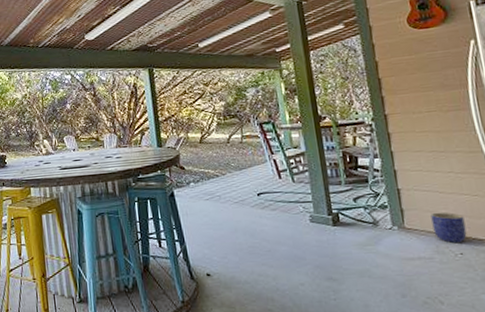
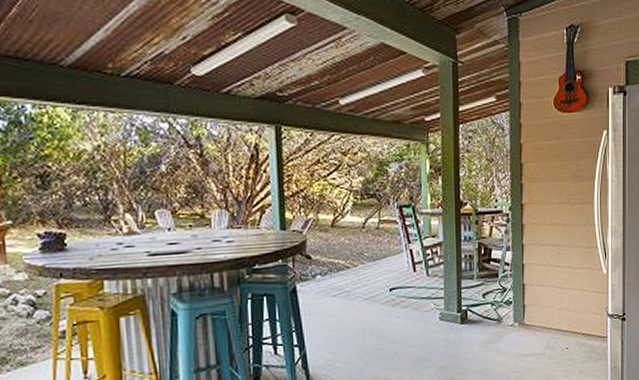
planter: present [430,212,467,244] -> none [547,307,574,338]

